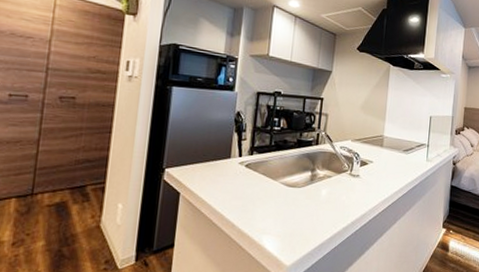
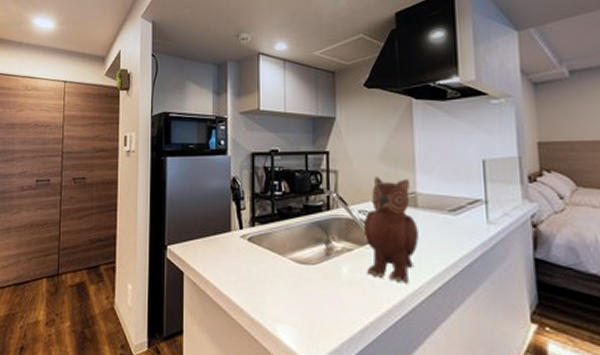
teapot: none [341,120,381,203] -> present [363,175,419,284]

